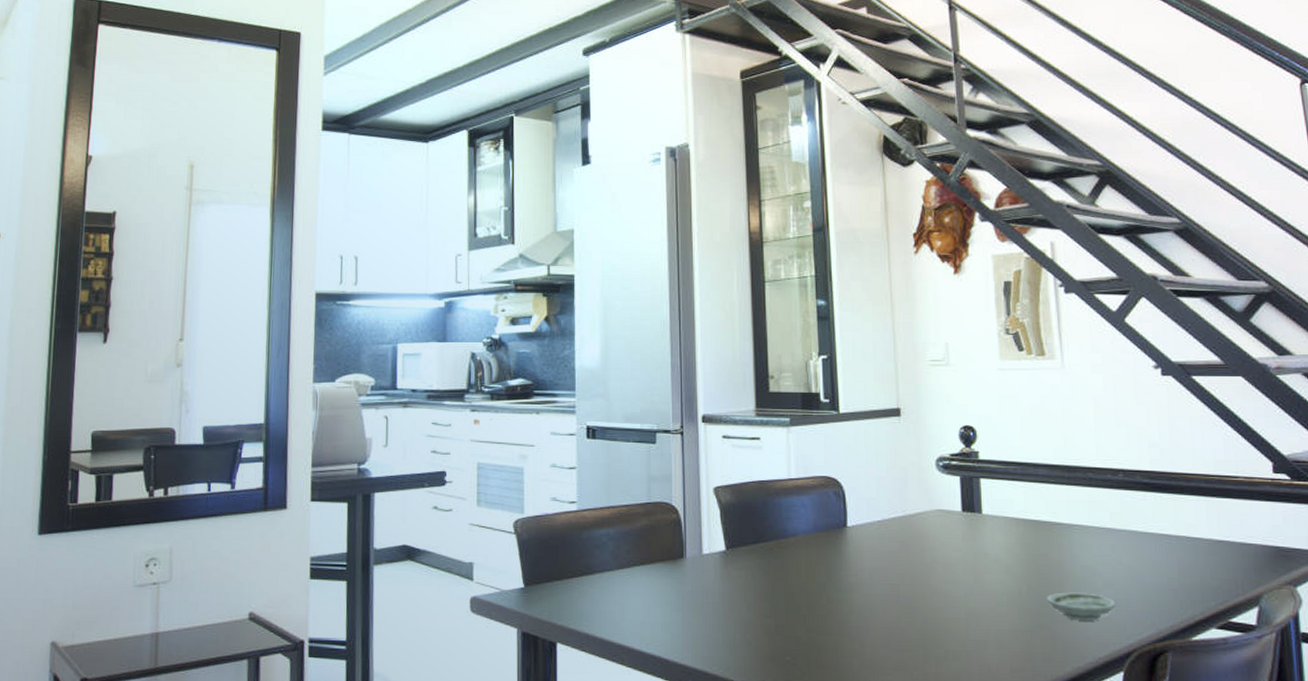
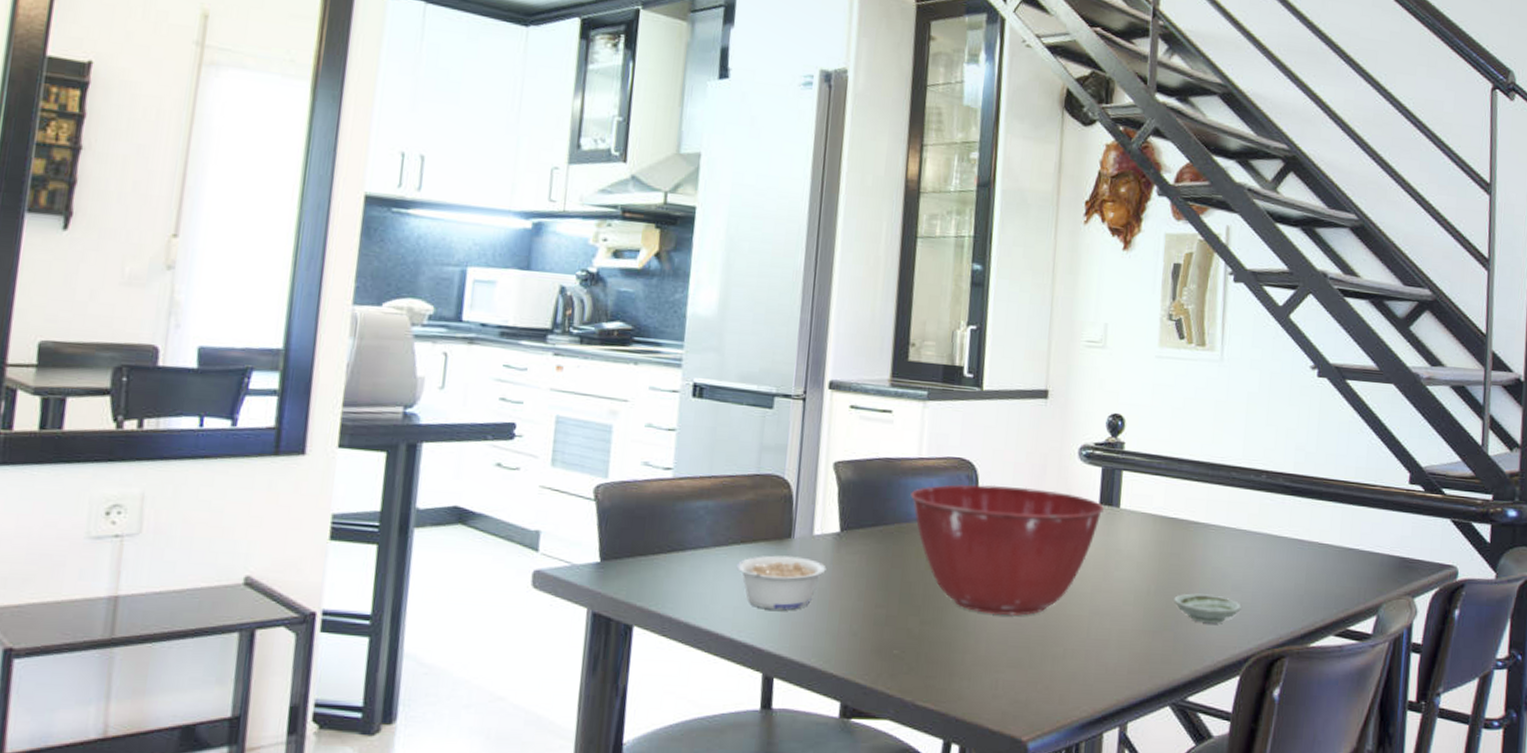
legume: none [639,574,717,624] -> present [736,555,826,610]
mixing bowl: none [785,499,968,621] -> present [910,484,1105,616]

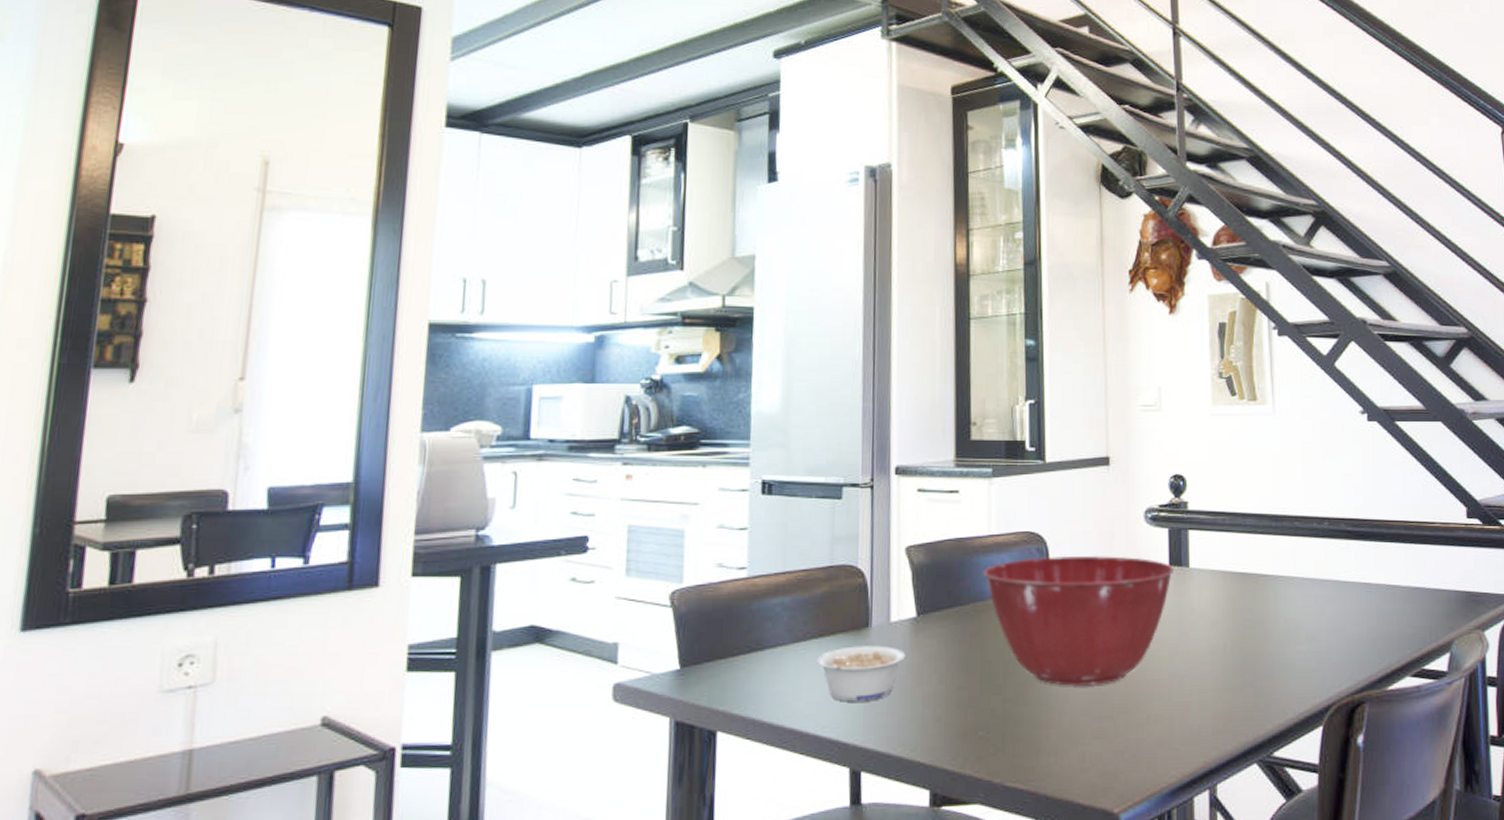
saucer: present [1174,593,1241,623] -> none [1251,646,1317,675]

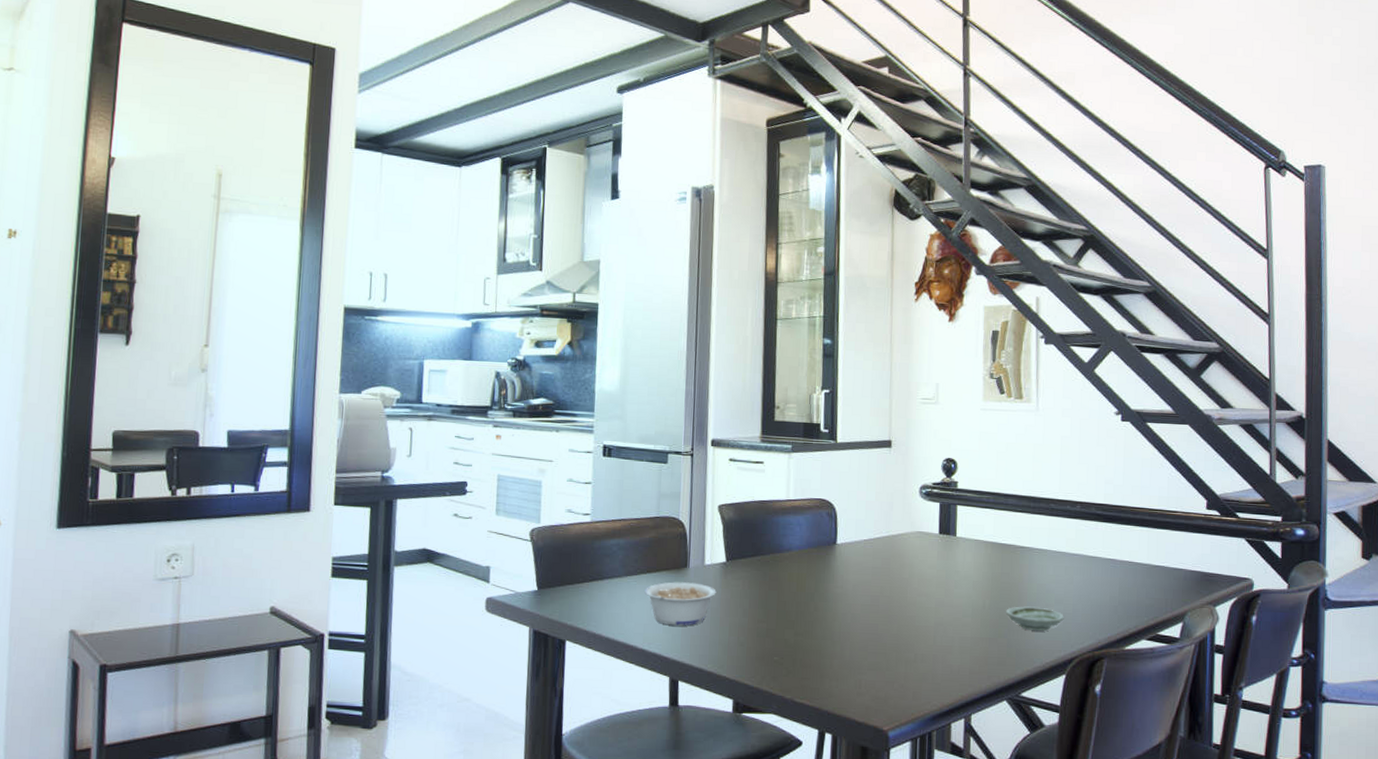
mixing bowl: present [983,555,1175,687] -> none [782,520,944,628]
saucer: none [1251,646,1317,675] -> present [1006,606,1064,631]

